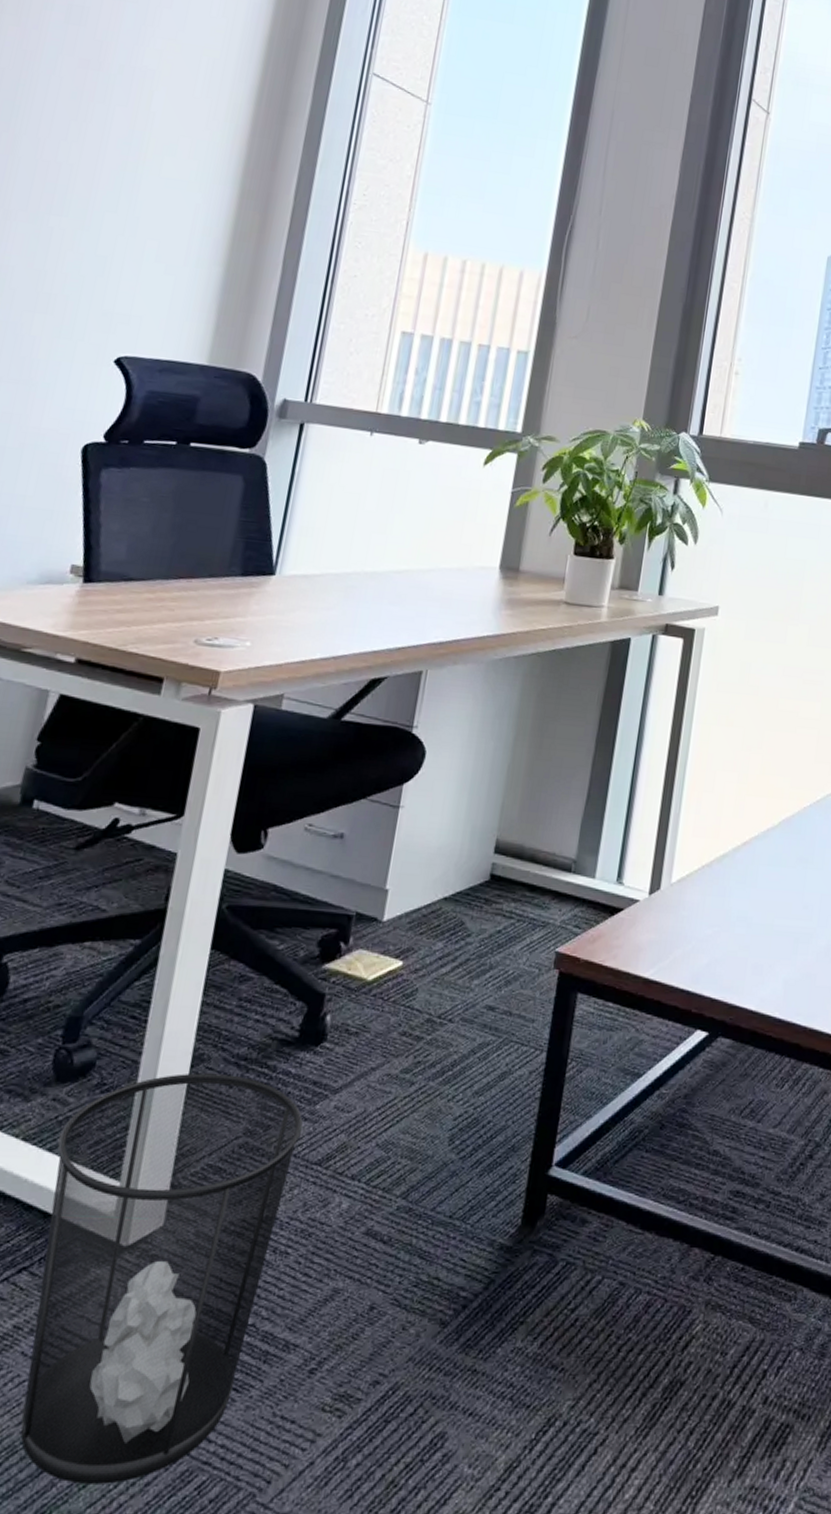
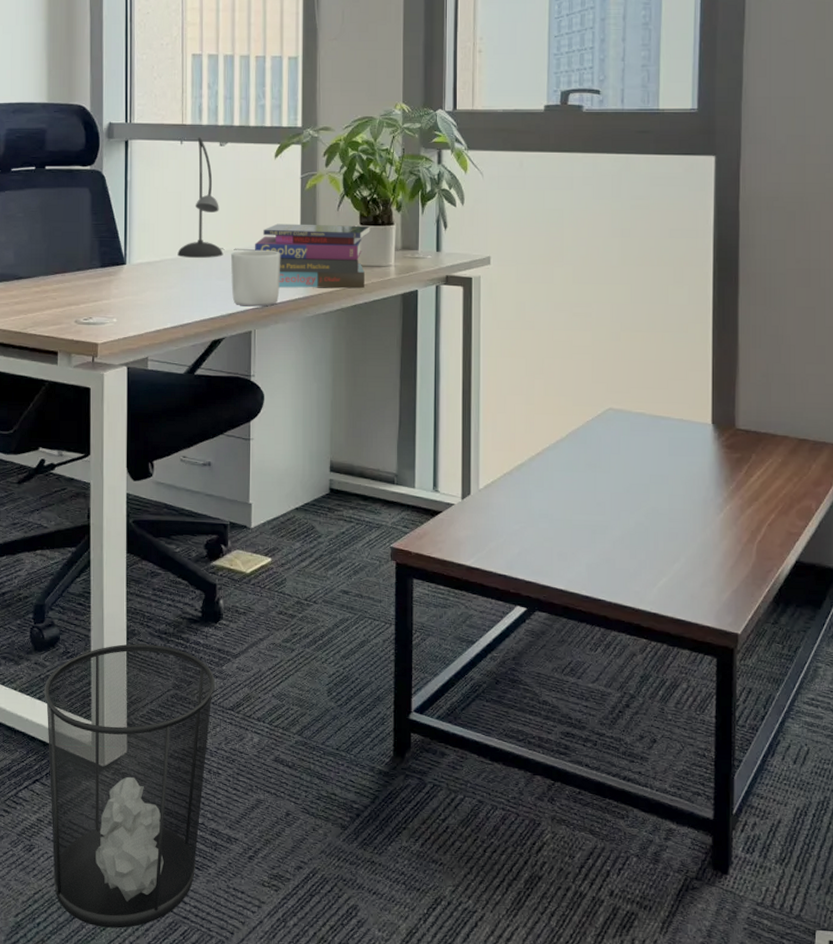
desk lamp: none [343,430,443,578] -> present [177,137,255,259]
mug: none [405,571,474,642] -> present [230,249,281,307]
books: none [441,543,586,631] -> present [254,223,370,289]

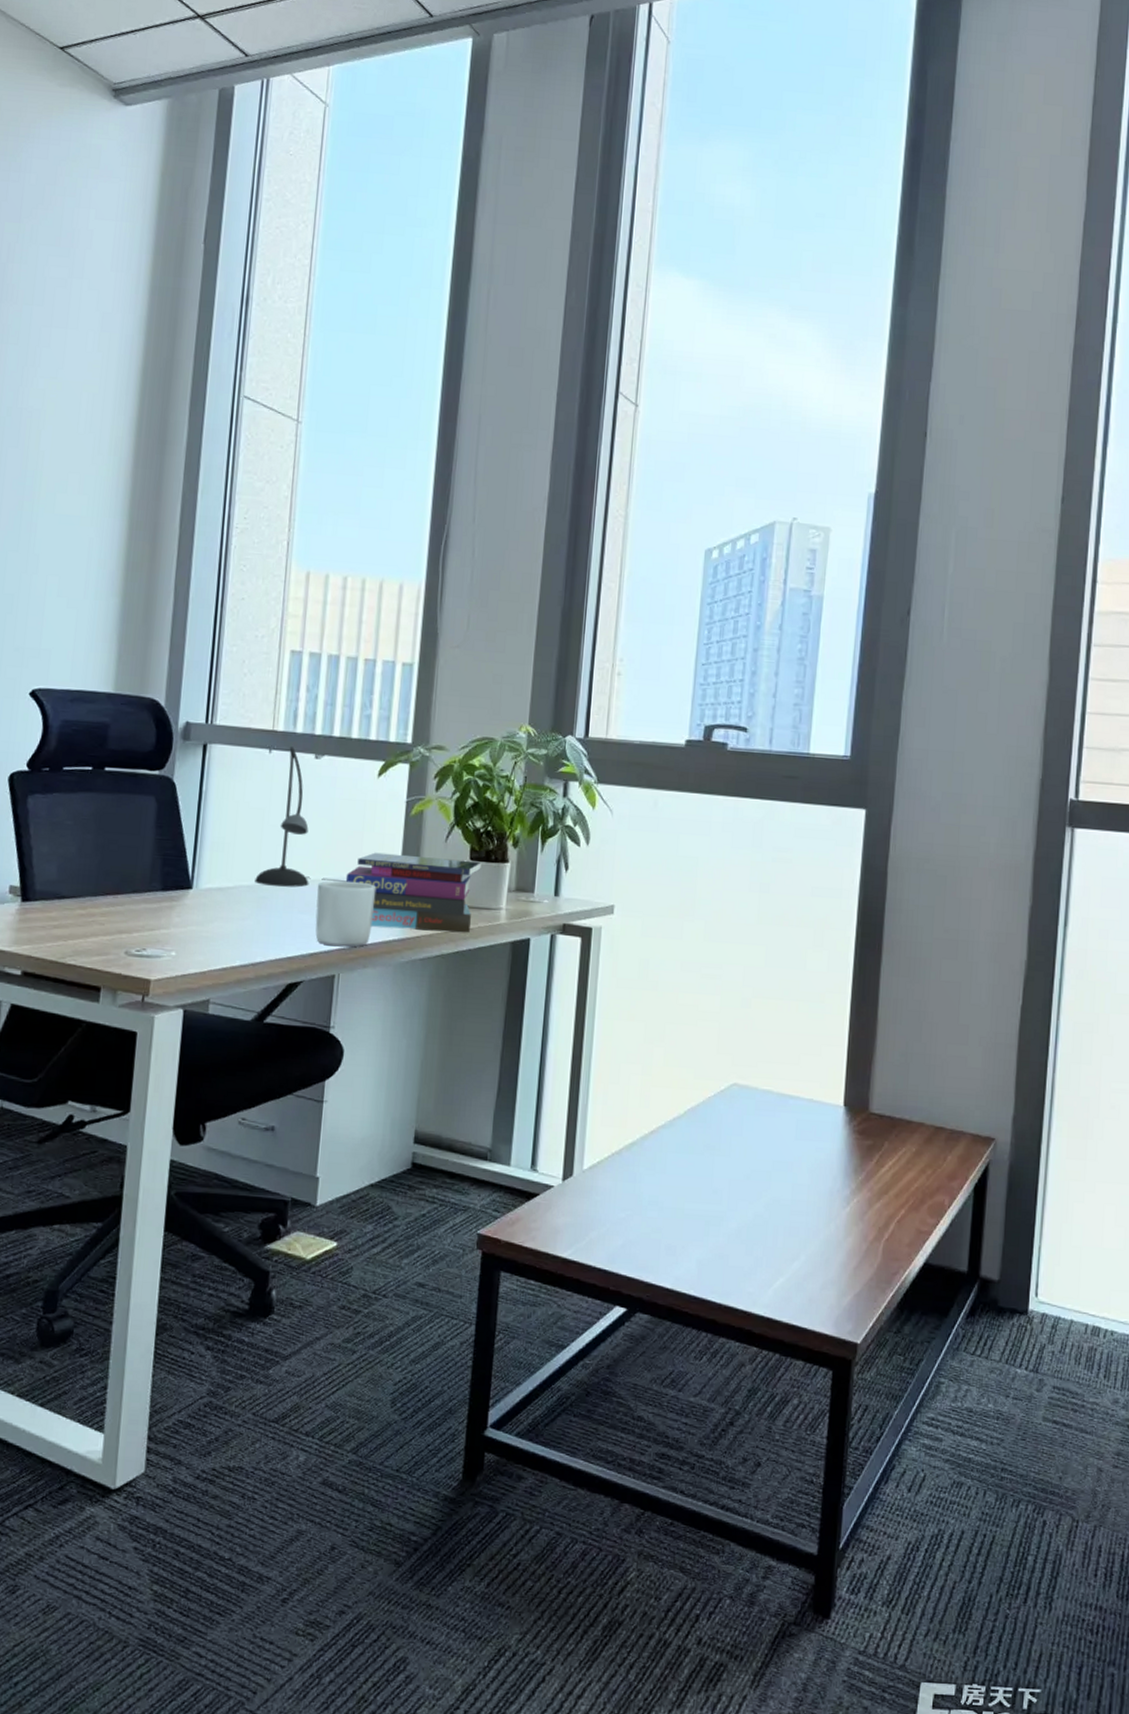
waste bin: present [44,643,216,929] -> none [39,1340,259,1688]

